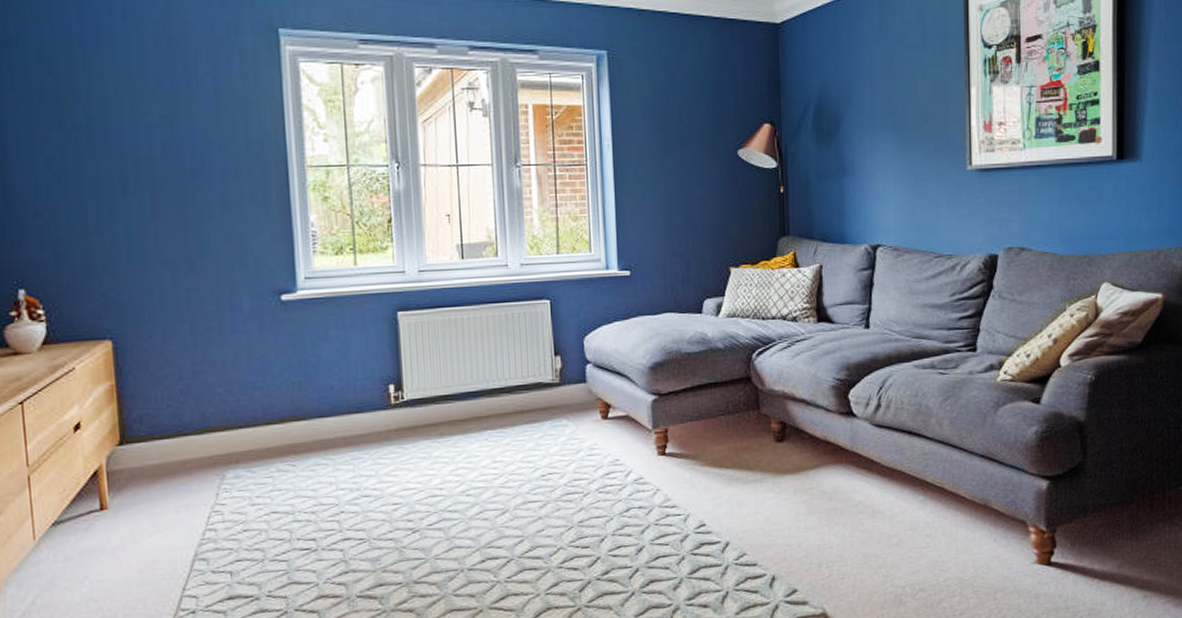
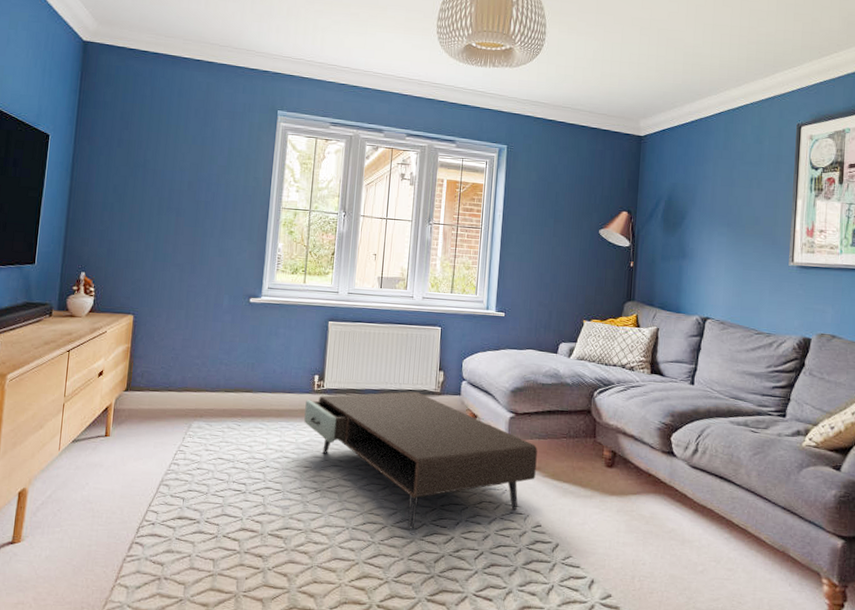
coffee table: none [381,386,692,557] -> present [304,391,538,529]

